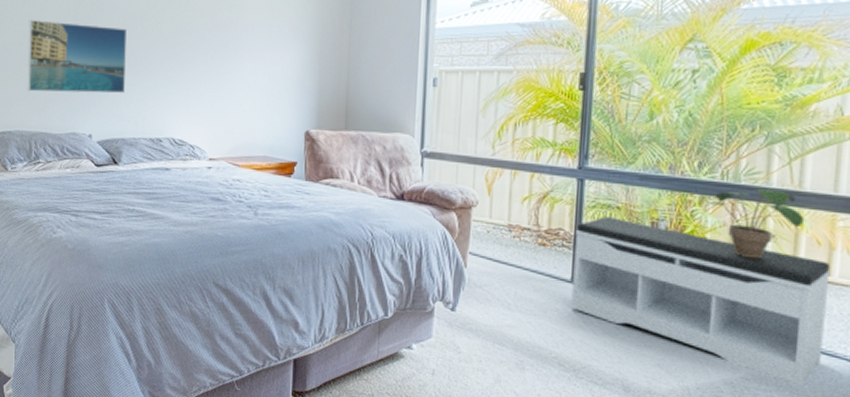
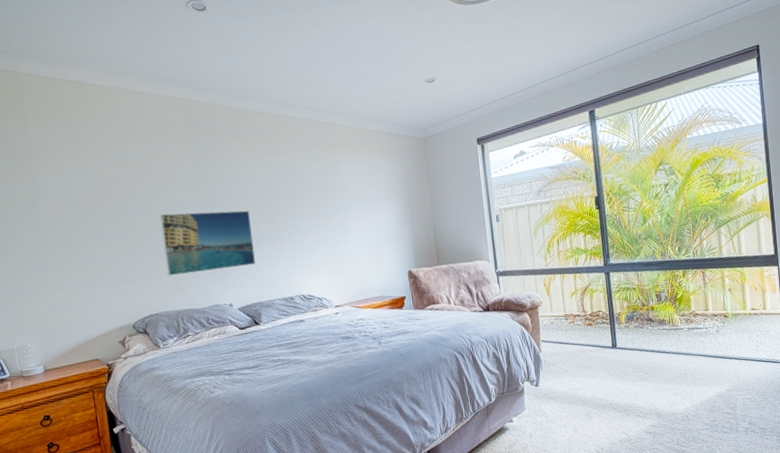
bench: present [571,217,831,384] -> none [609,296,770,386]
potted plant: present [701,188,804,259] -> none [684,257,745,308]

